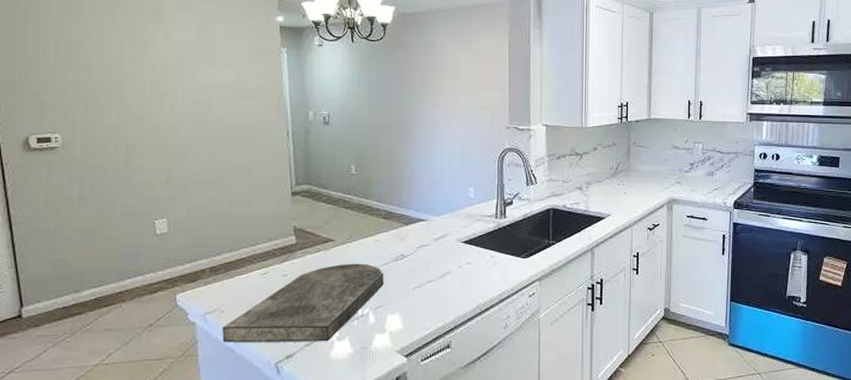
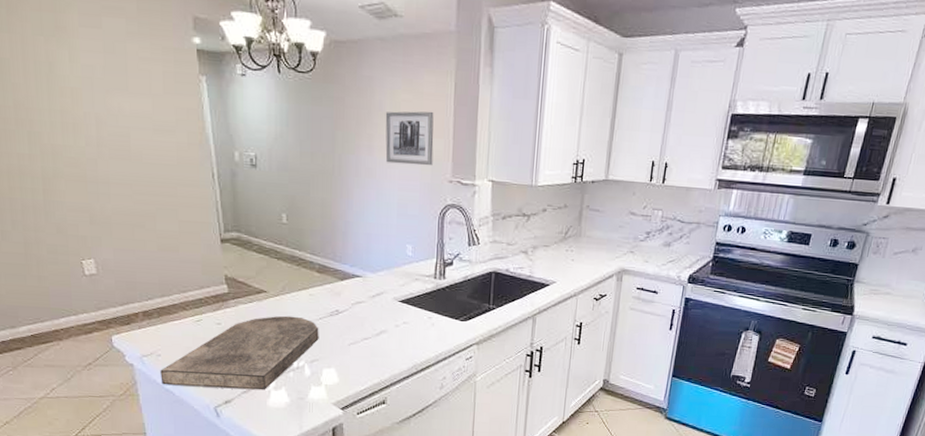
wall art: none [447,68,492,115] -> present [385,111,434,166]

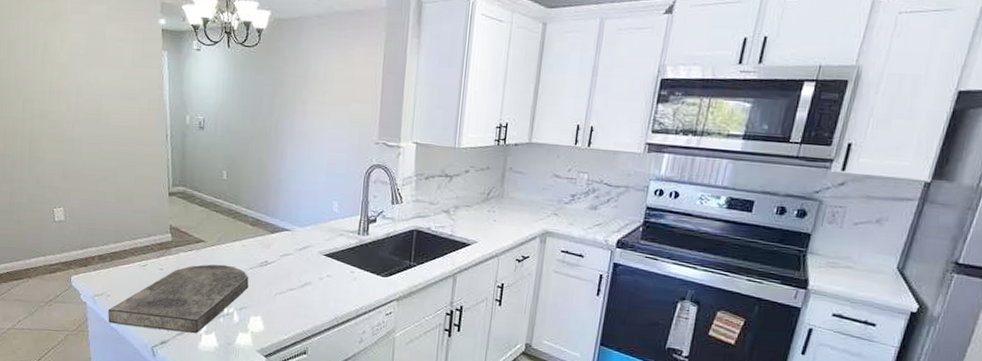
wall art: present [385,111,434,166] -> none [318,79,364,129]

